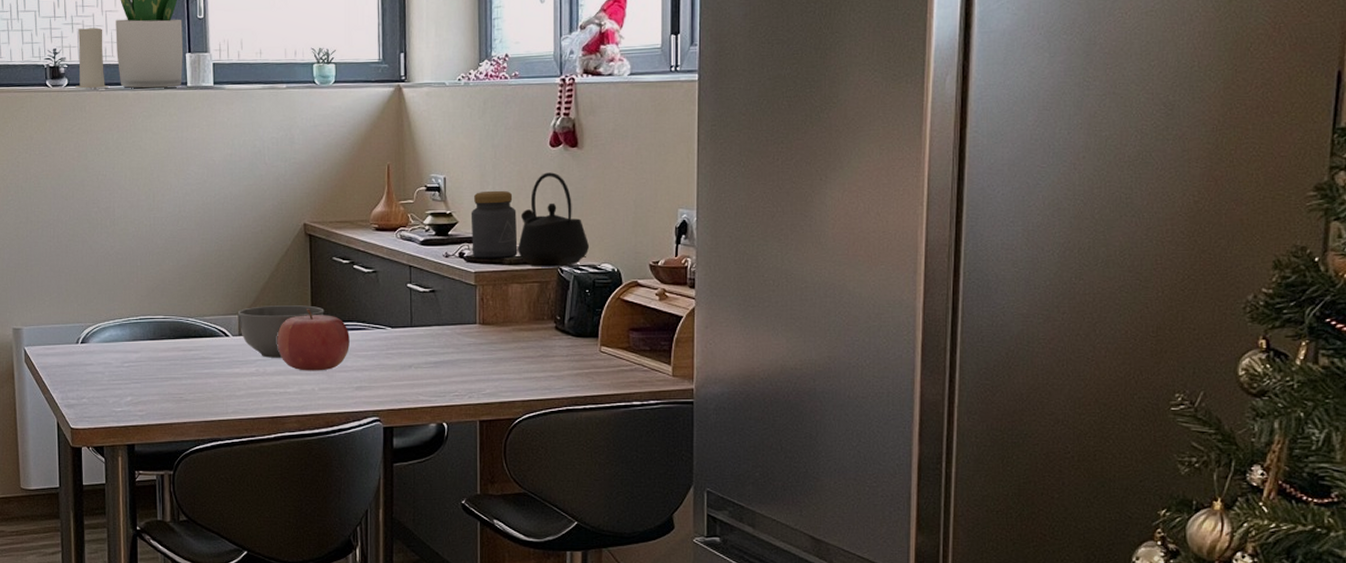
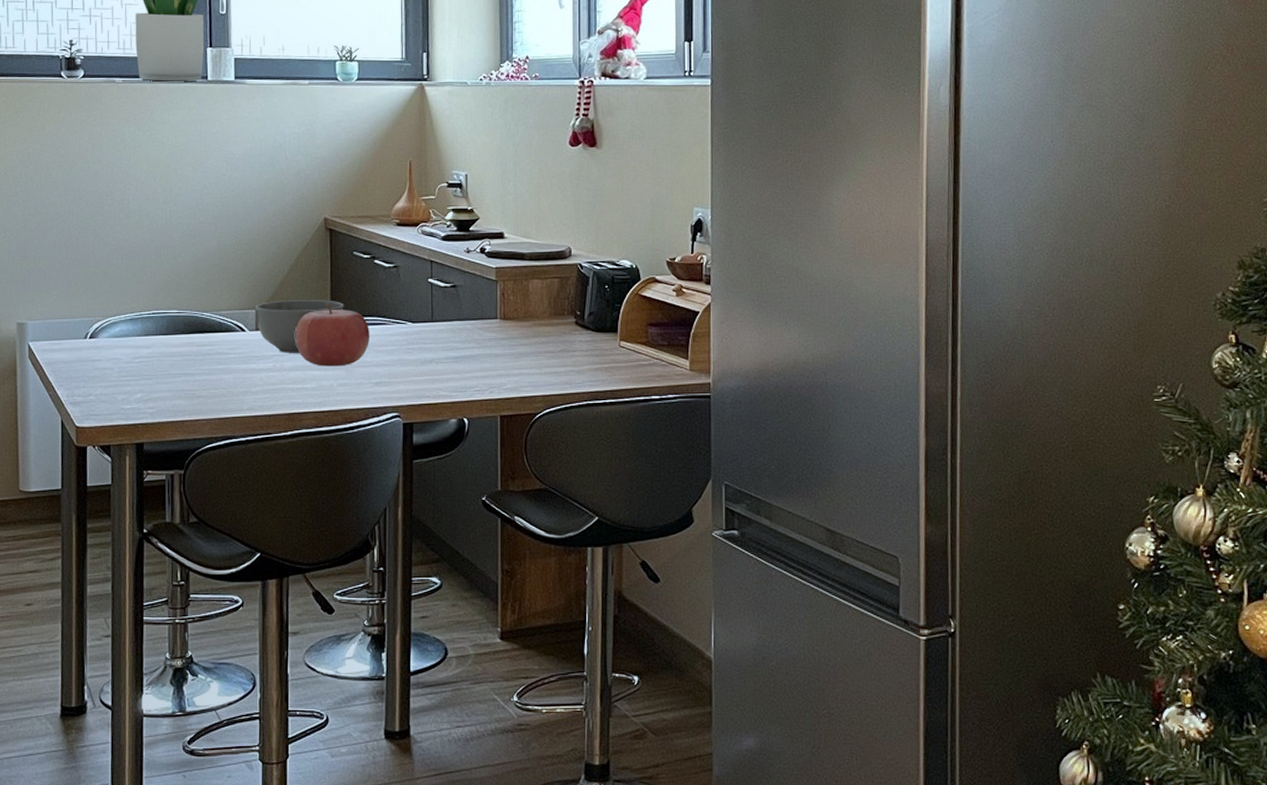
candle: present [75,27,110,89] -> none [91,20,127,80]
jar: present [470,190,518,261] -> none [492,187,538,256]
kettle: present [518,172,589,267] -> none [538,171,608,263]

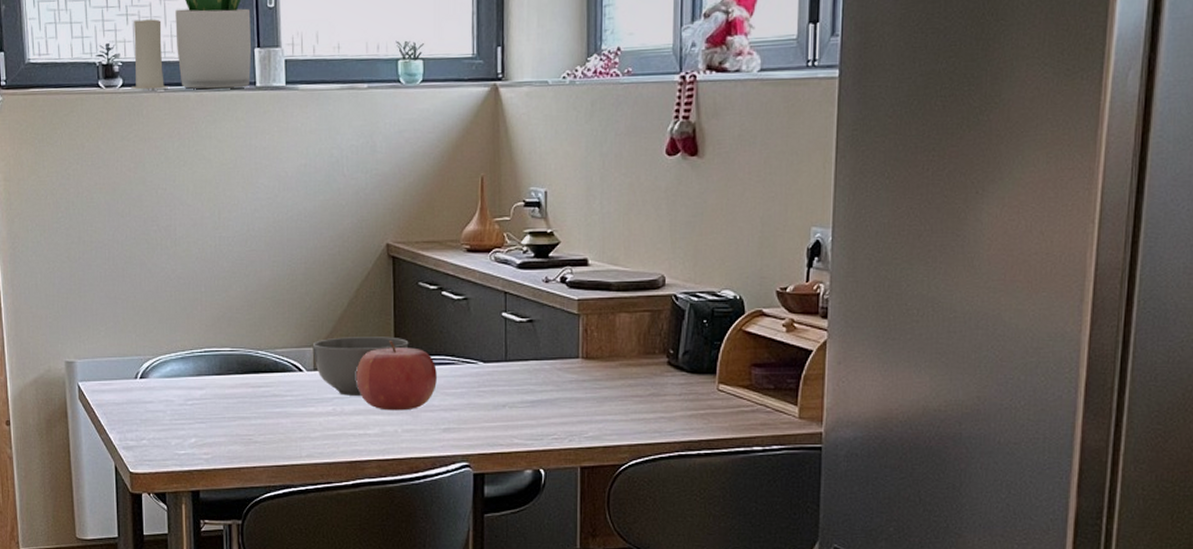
candle: none [91,20,127,80] -> present [131,19,169,90]

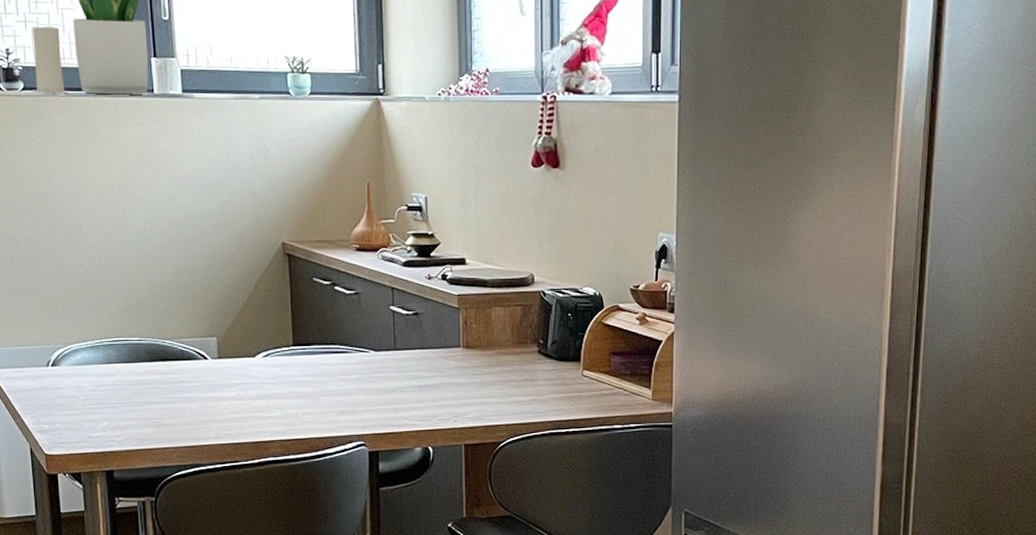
bowl: present [312,337,409,396] -> none [216,327,306,382]
fruit: present [356,341,437,411] -> none [258,331,333,395]

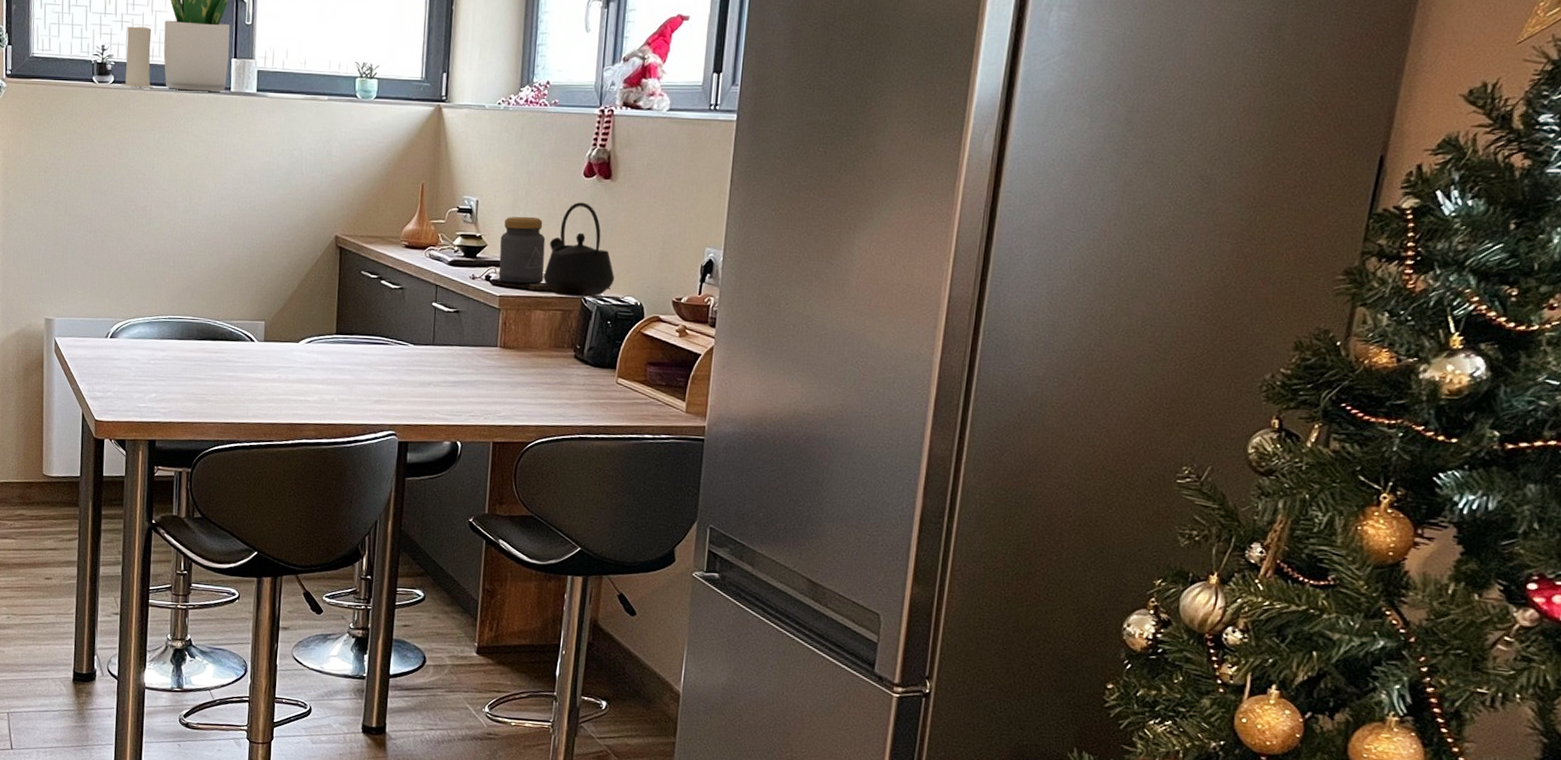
jar: none [453,211,501,283] -> present [498,216,546,286]
kettle: none [500,193,571,290] -> present [543,202,614,297]

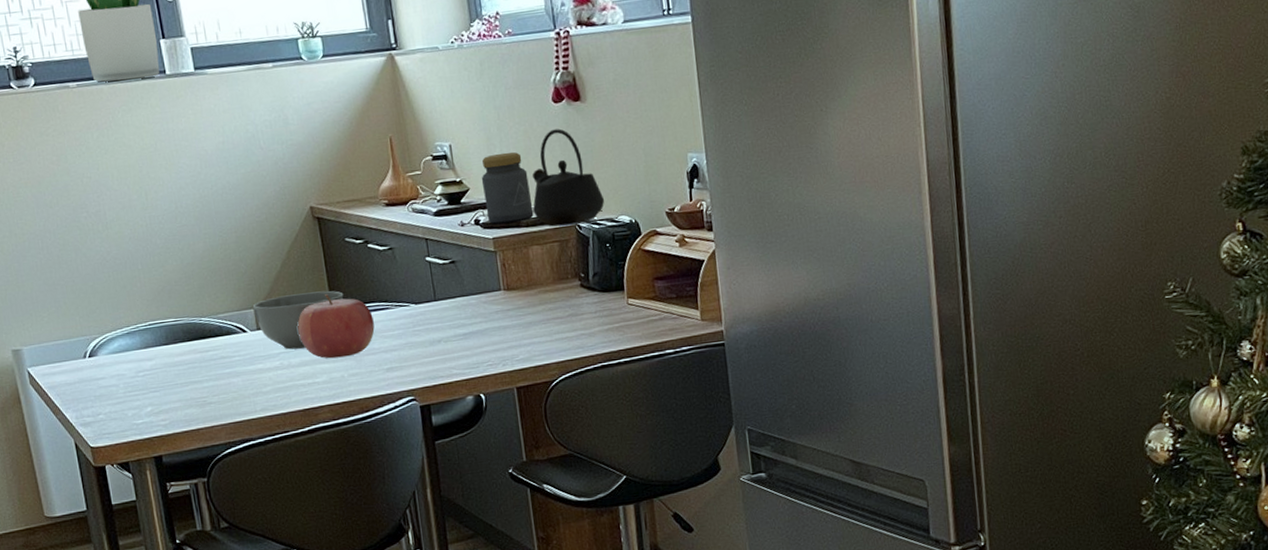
candle: present [121,26,155,87] -> none [38,20,82,88]
bowl: none [264,314,349,366] -> present [252,291,344,350]
fruit: none [300,320,372,382] -> present [297,294,375,359]

